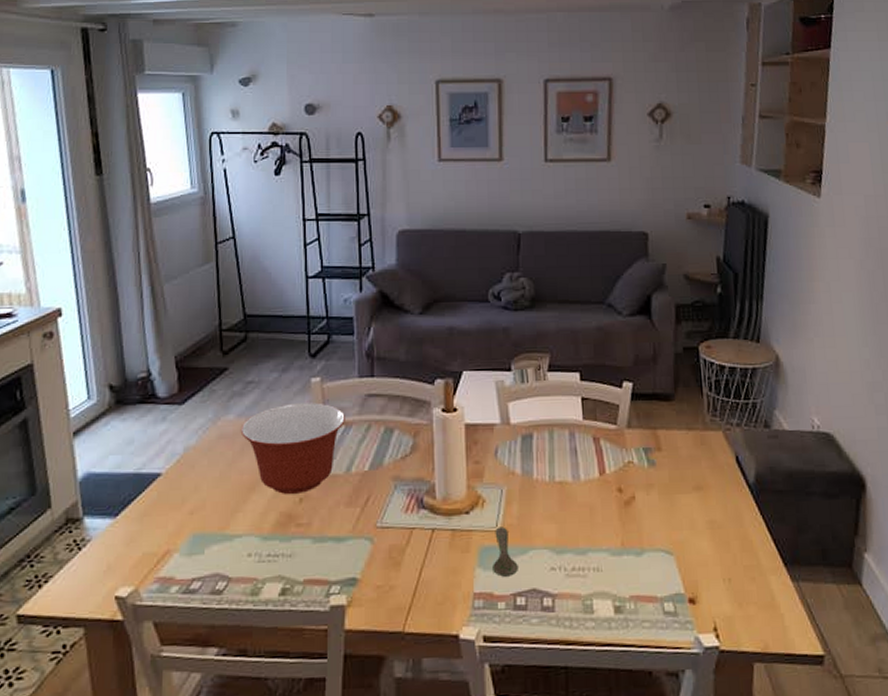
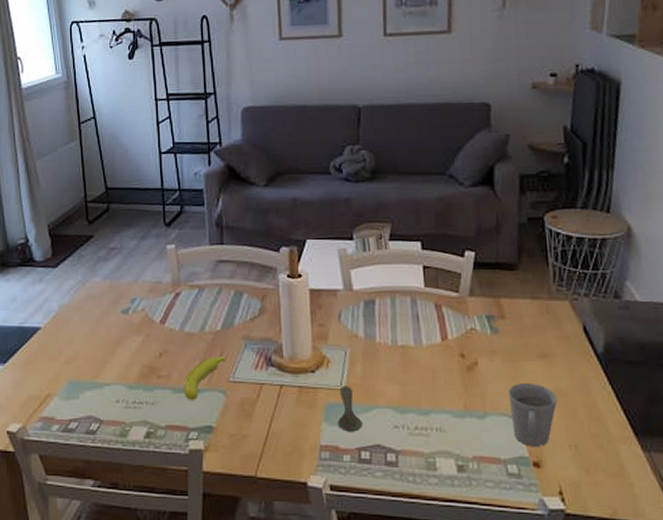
mixing bowl: present [240,403,345,495] -> none [106,267,198,350]
banana: none [325,498,373,550] -> present [183,355,226,400]
mug: none [664,515,712,583] -> present [508,382,558,448]

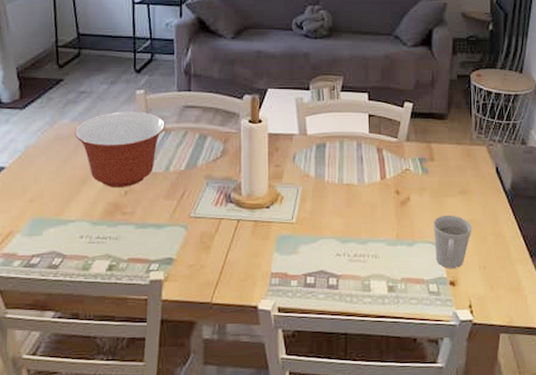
mixing bowl: none [106,267,198,350] -> present [74,111,165,188]
banana: present [183,355,226,400] -> none [146,193,188,235]
spoon: present [338,386,362,432] -> none [288,219,309,260]

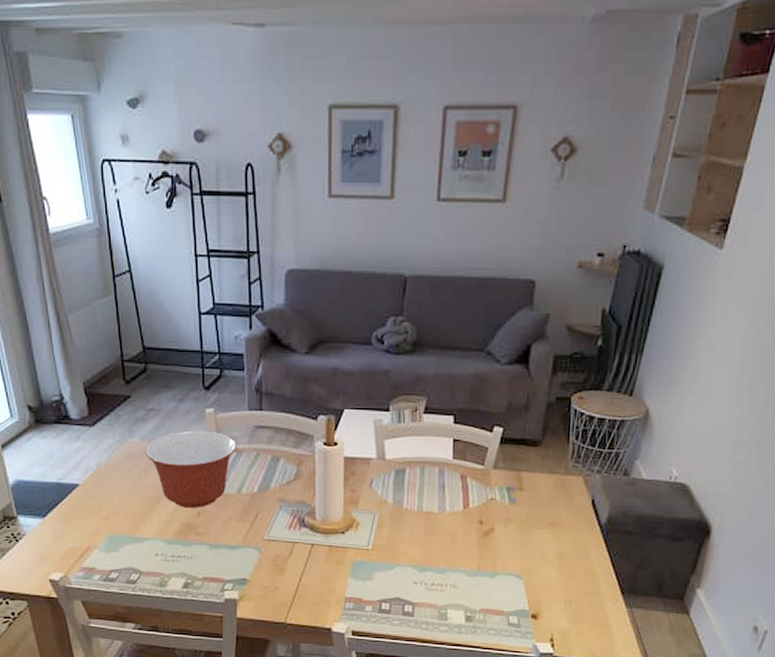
mug: present [433,214,472,269] -> none [517,547,560,603]

